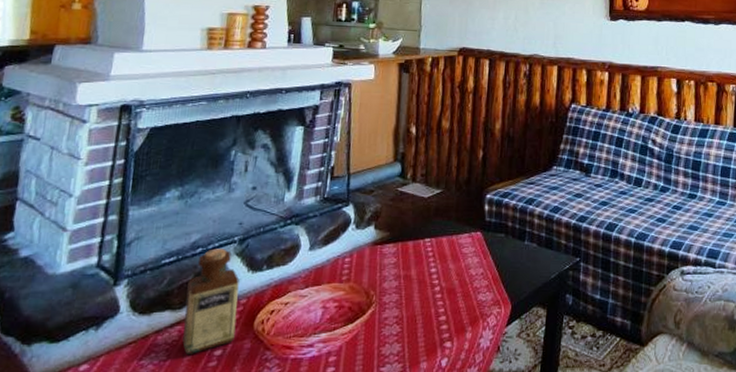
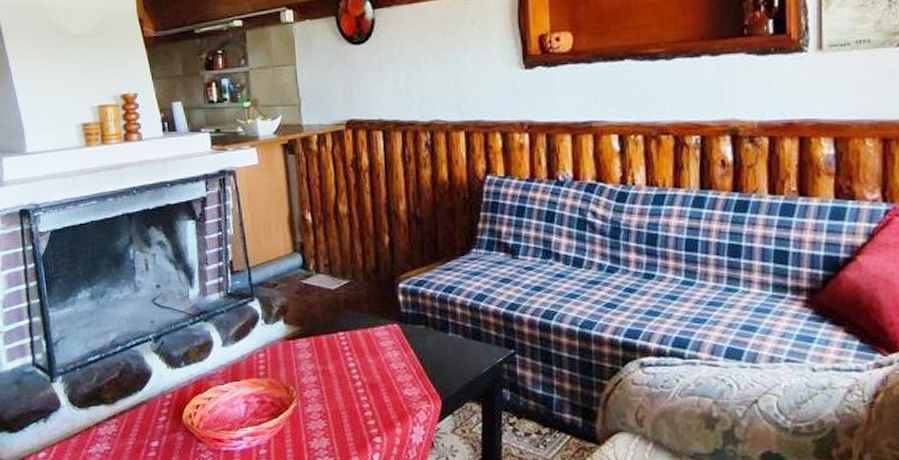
bottle: present [182,248,240,354] -> none [115,346,167,445]

